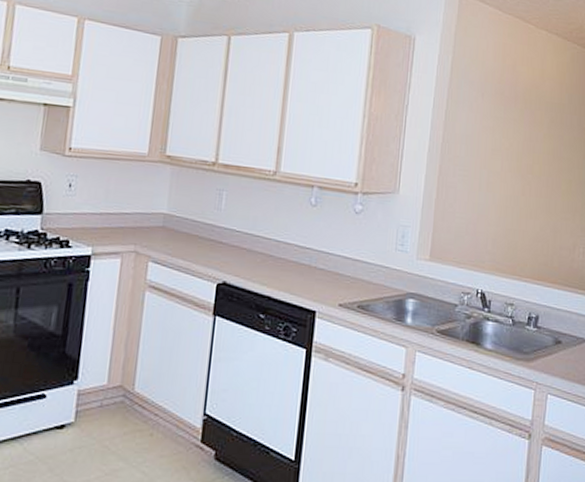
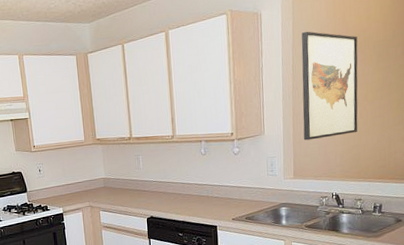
wall art: none [449,71,528,213] -> present [301,31,358,141]

